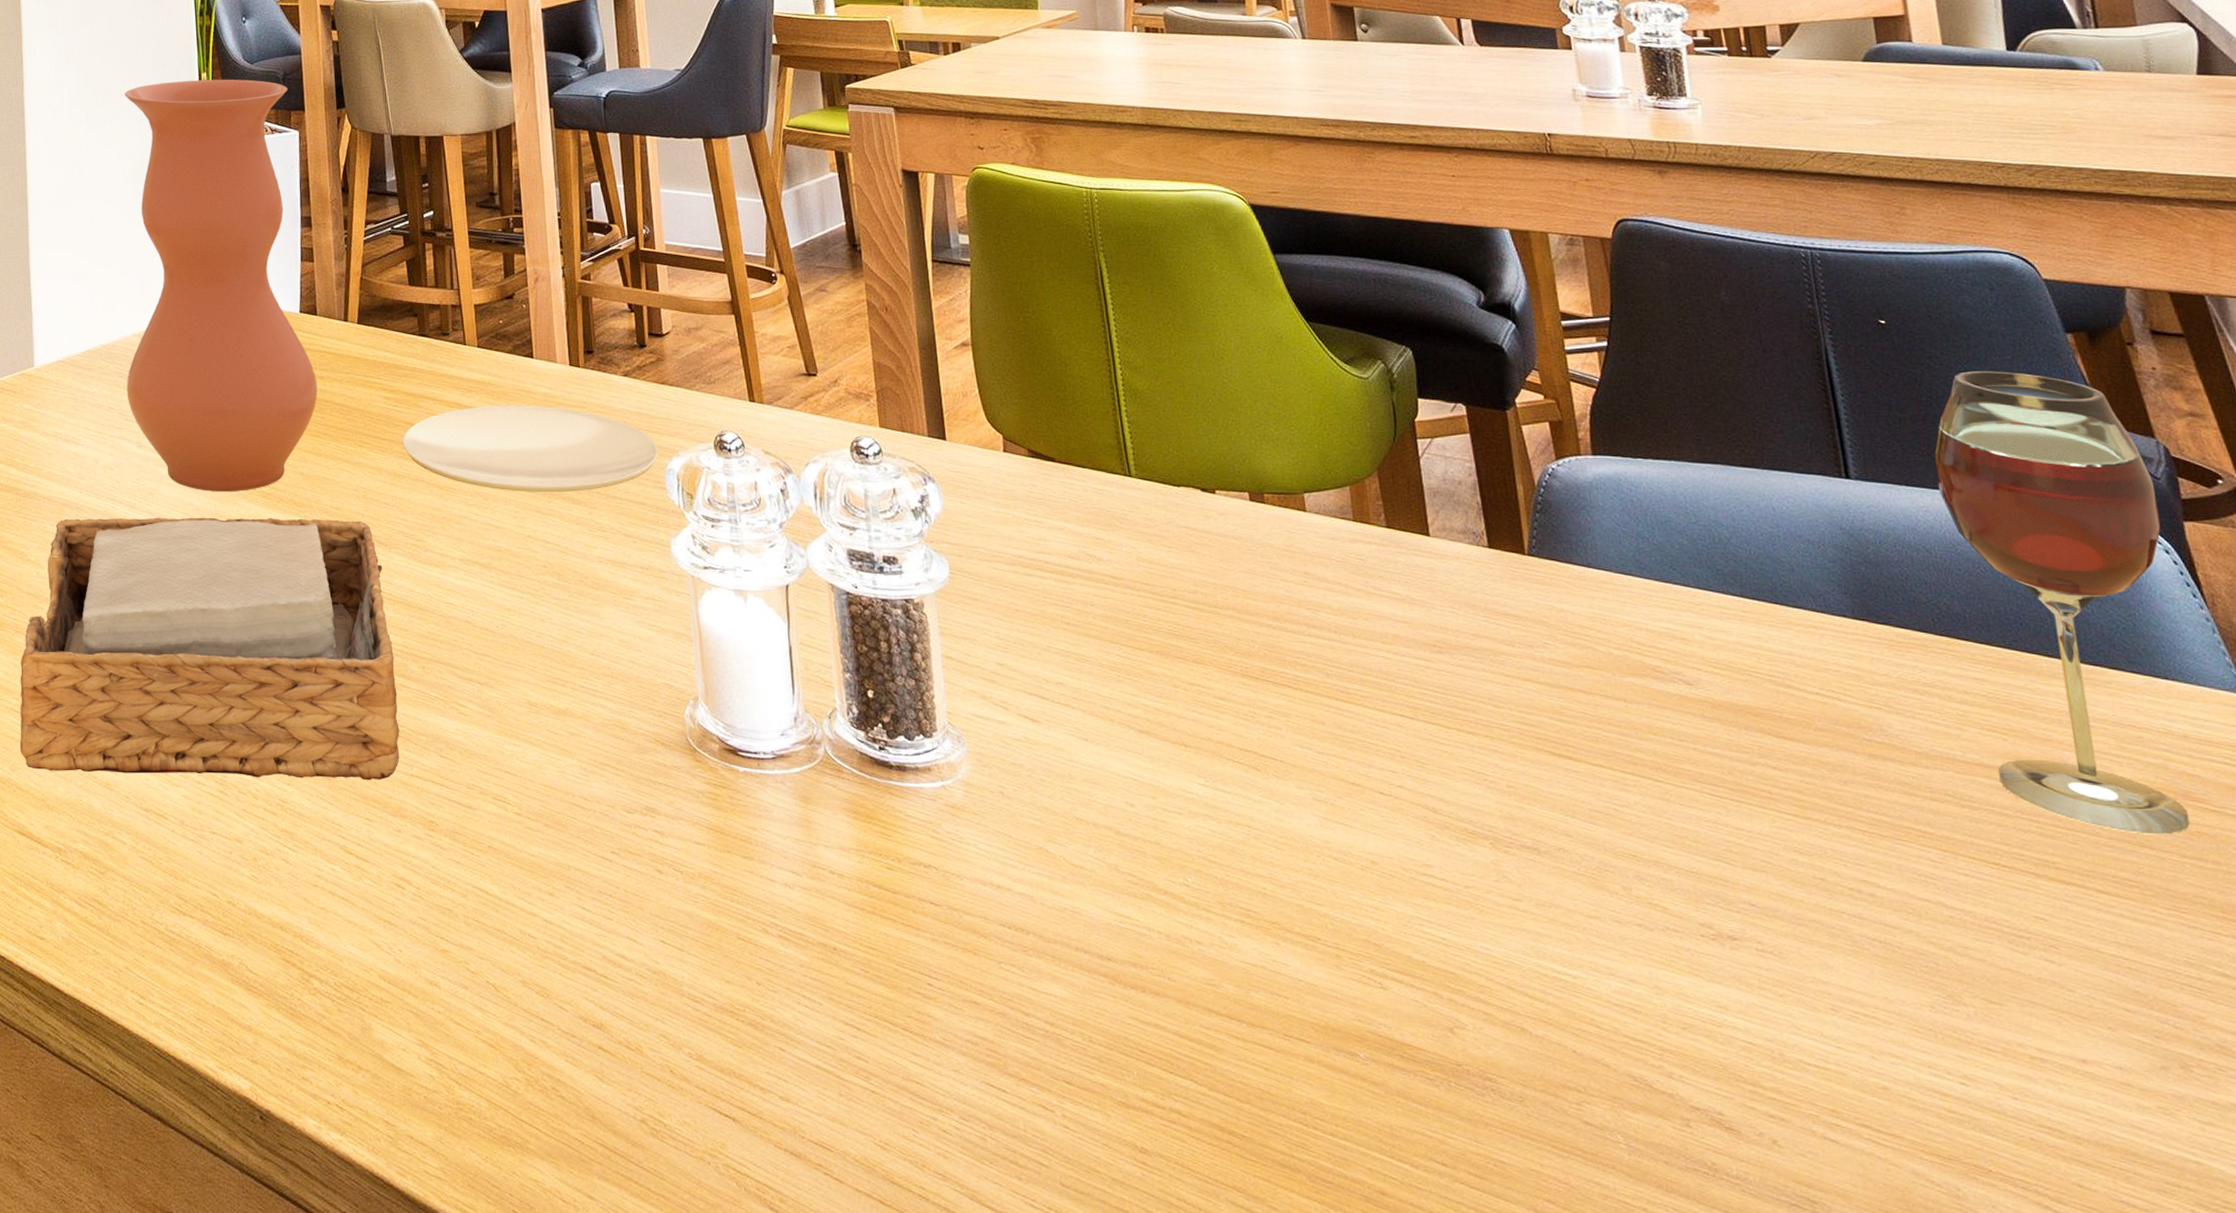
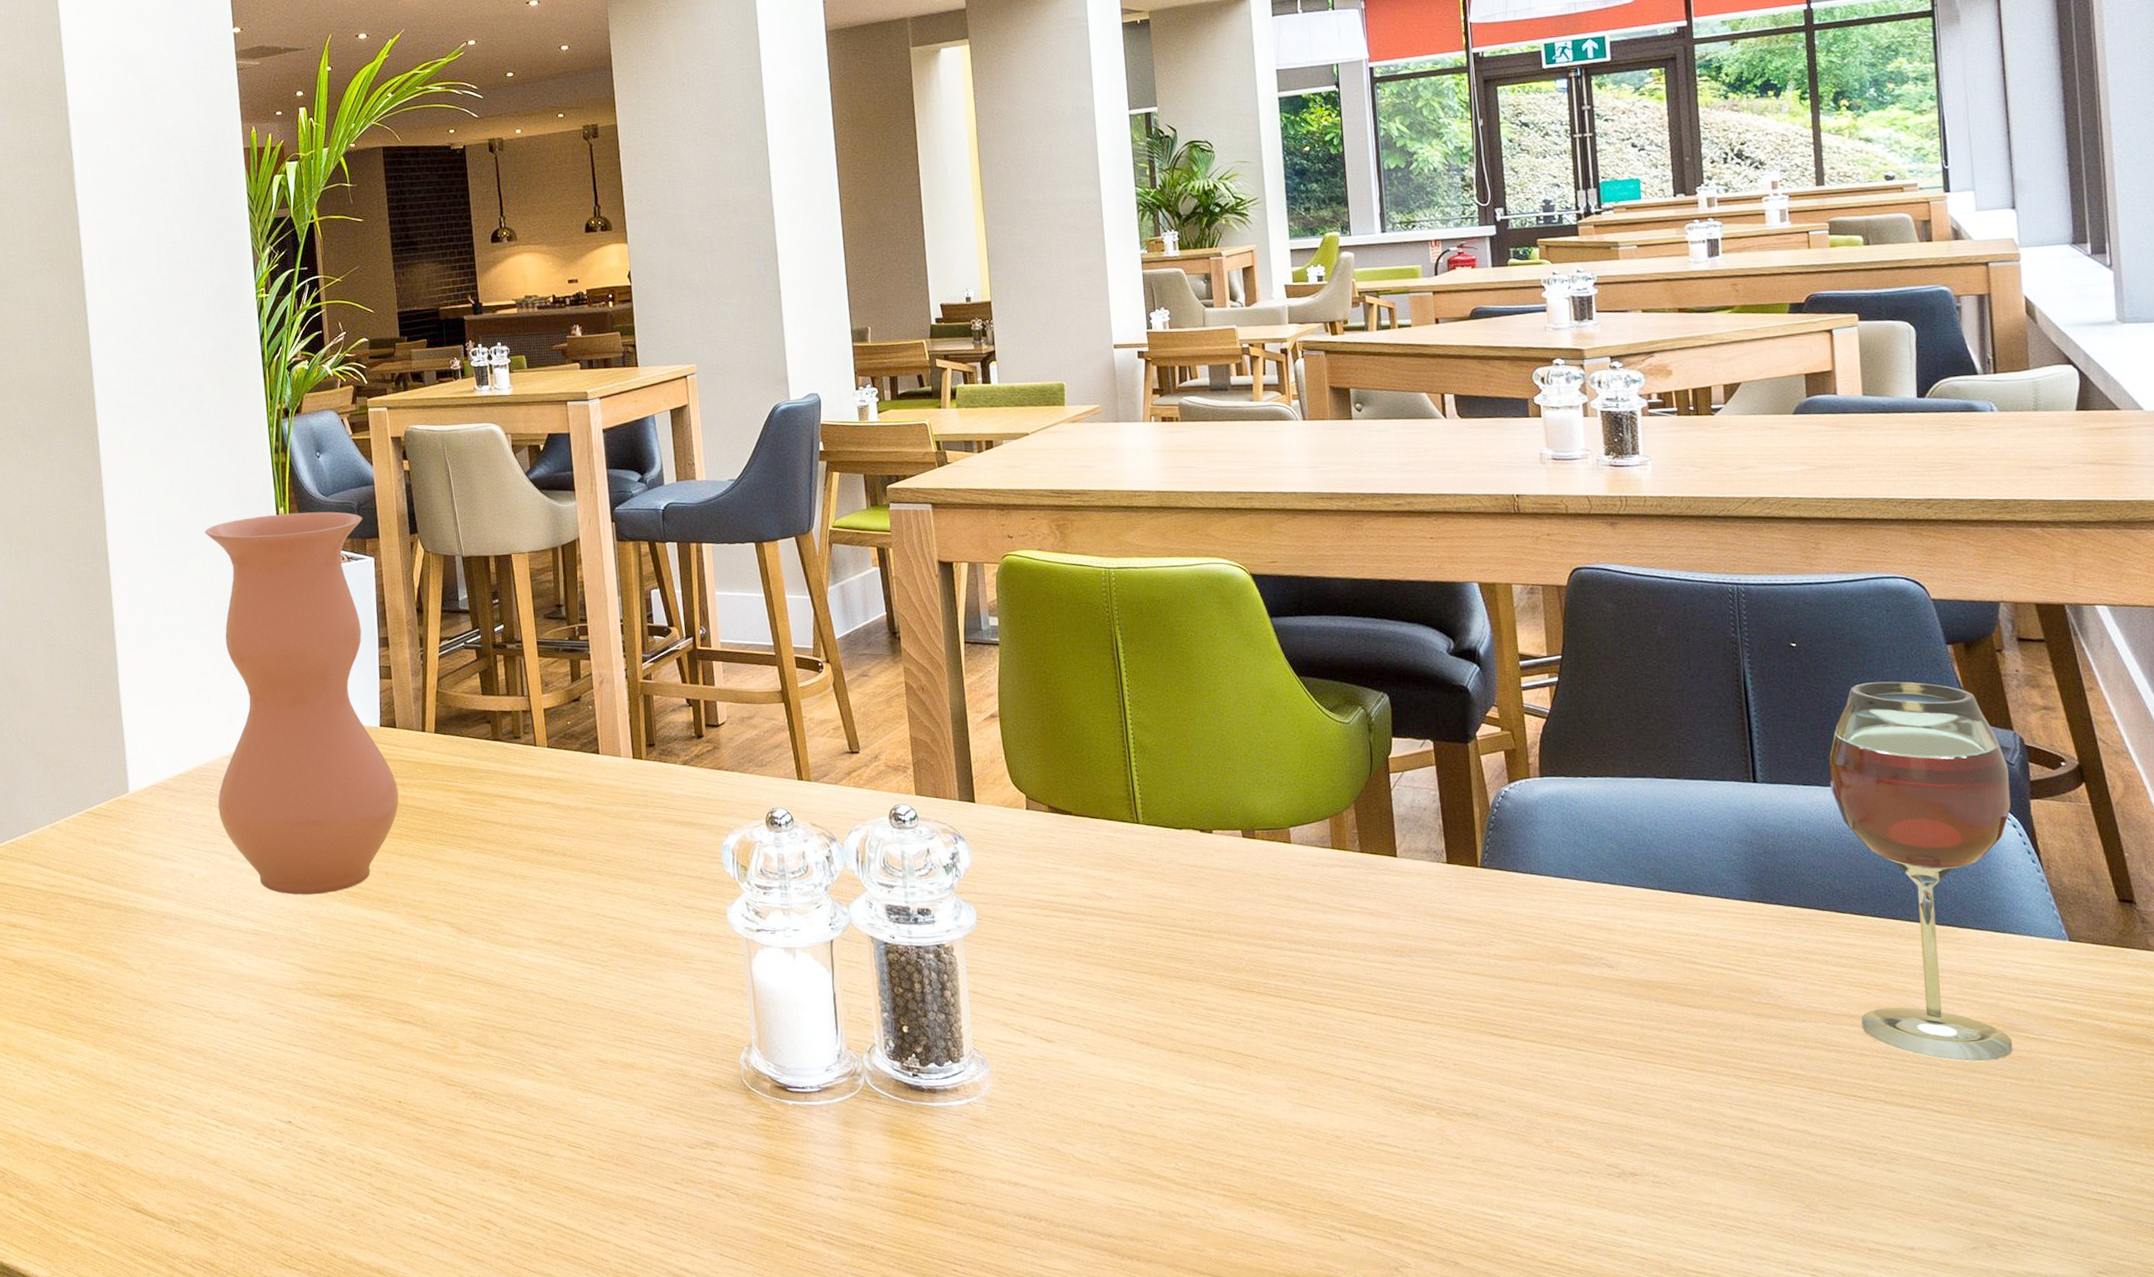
napkin holder: present [19,517,400,781] -> none [128,911,483,1154]
plate: present [402,405,658,493] -> none [479,796,715,876]

